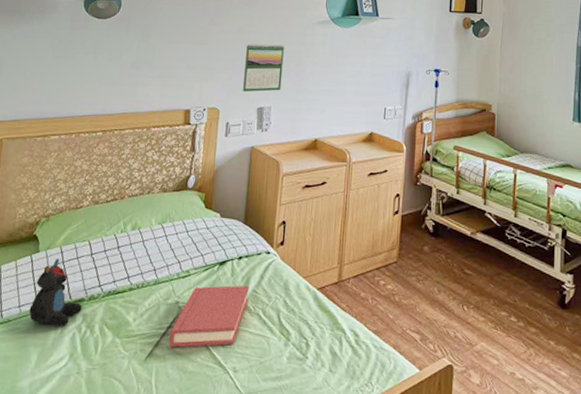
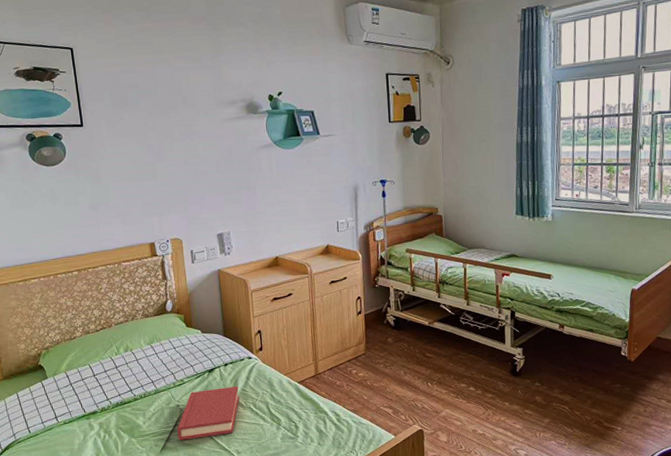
teddy bear: present [29,259,82,327] -> none [51,382,97,435]
calendar: present [242,43,284,92] -> none [196,172,236,221]

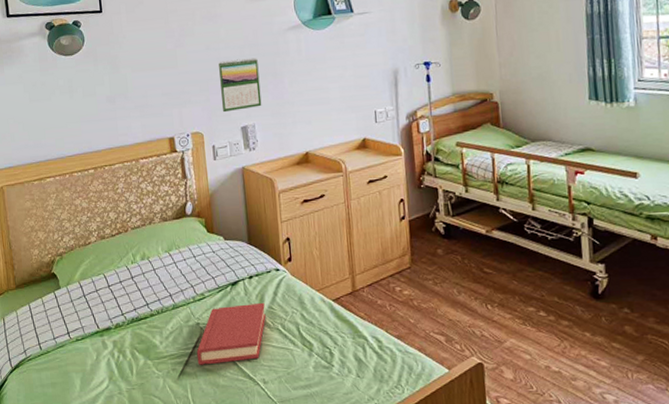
calendar: none [196,172,236,221] -> present [218,57,262,113]

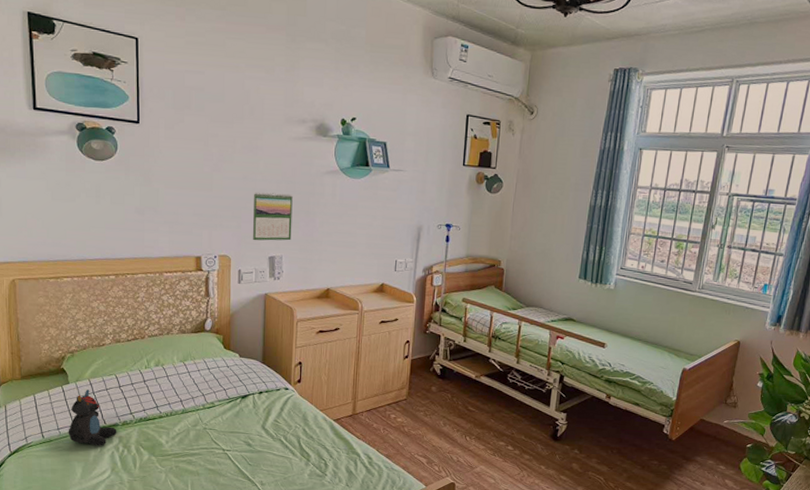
teddy bear: none [63,293,111,354] -> present [68,390,117,446]
hardback book: present [196,302,266,365] -> none [200,415,271,465]

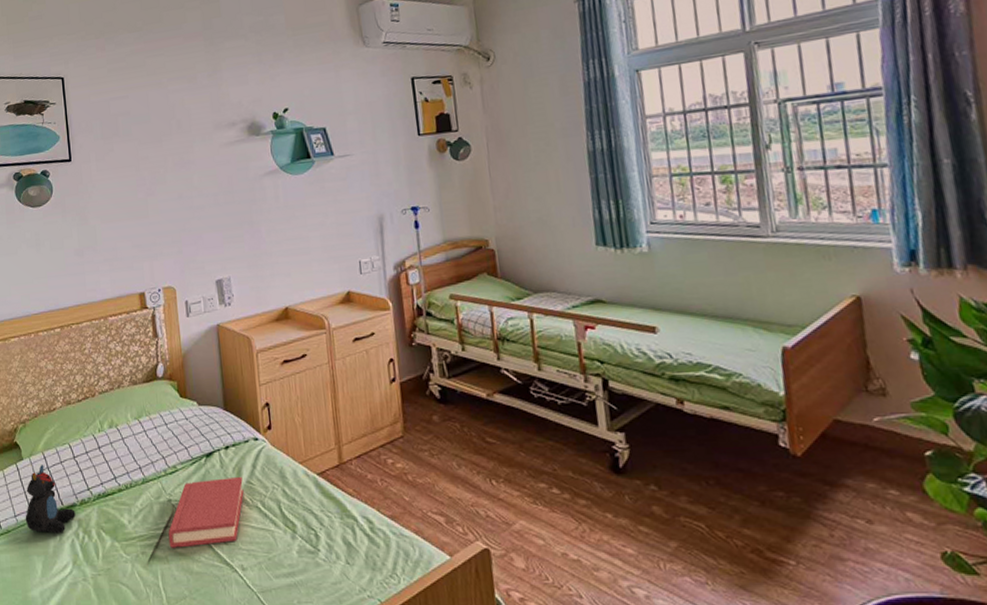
hardback book: none [200,415,271,465] -> present [168,476,244,548]
calendar: present [252,192,293,241] -> none [192,205,238,265]

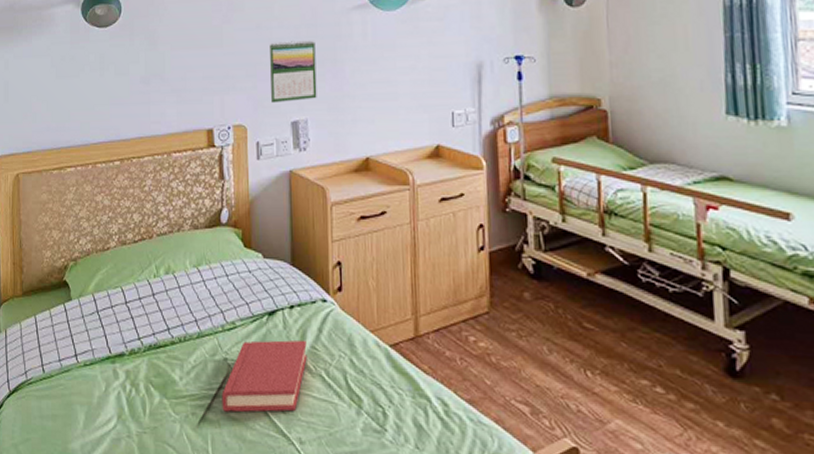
teddy bear: present [25,465,76,534] -> none [70,308,124,384]
calendar: none [192,205,238,265] -> present [269,40,317,104]

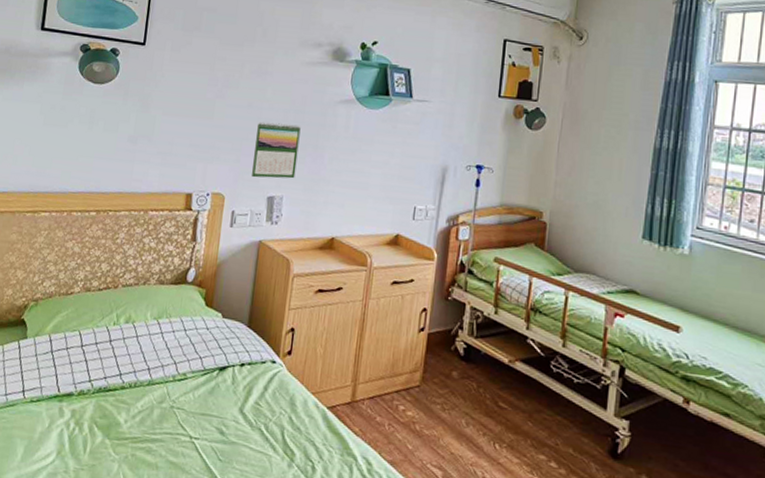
hardback book: present [221,340,307,413] -> none [161,392,252,460]

